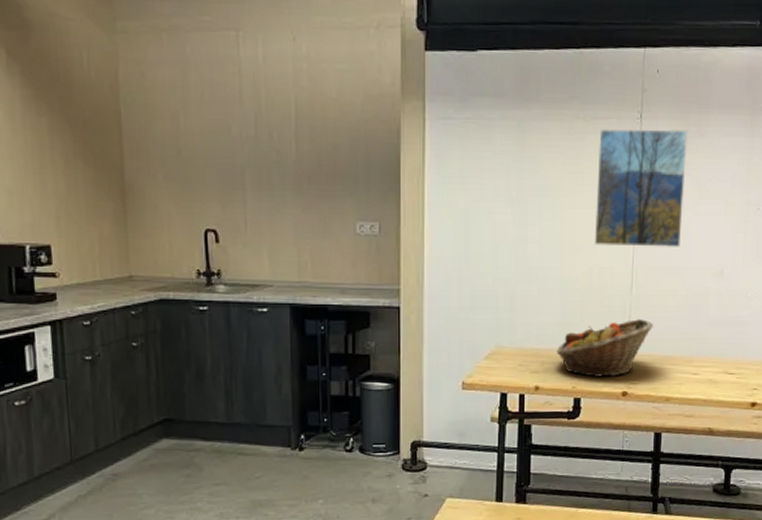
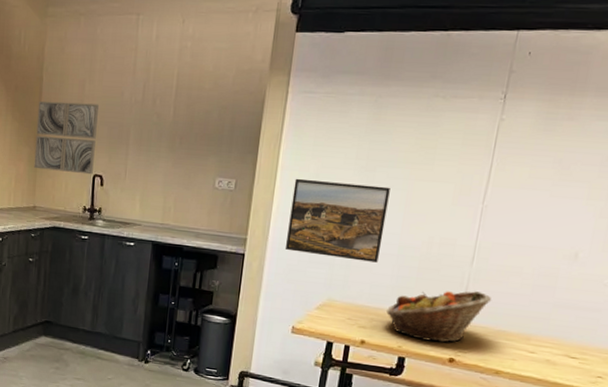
wall art: none [118,140,204,230] -> present [34,100,99,175]
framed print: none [443,215,544,301] -> present [284,178,391,263]
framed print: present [595,129,688,247] -> none [439,108,556,226]

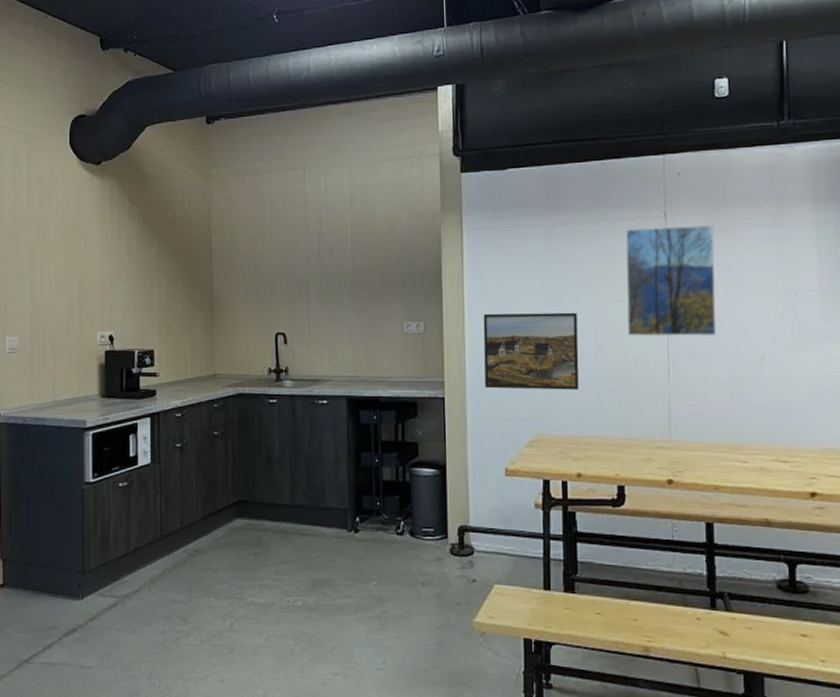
wall art: present [34,100,99,175] -> none [209,260,275,334]
fruit basket: present [386,291,492,343] -> none [597,407,696,465]
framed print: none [439,108,556,226] -> present [625,225,716,336]

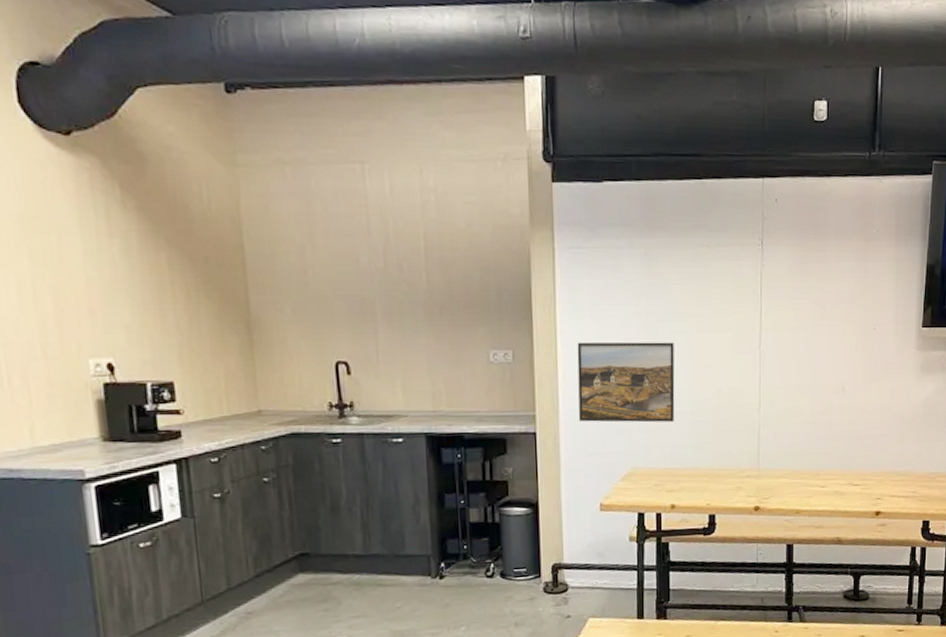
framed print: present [625,225,716,336] -> none [722,255,806,367]

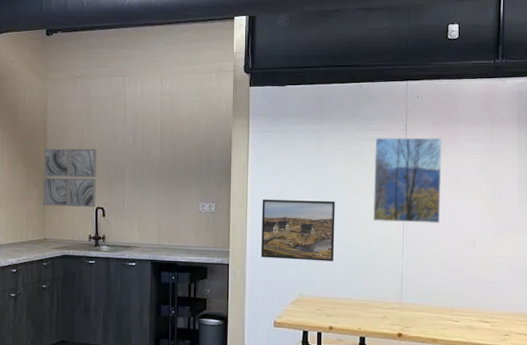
wall art: none [242,274,335,363] -> present [43,148,97,208]
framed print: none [722,255,806,367] -> present [374,137,442,223]

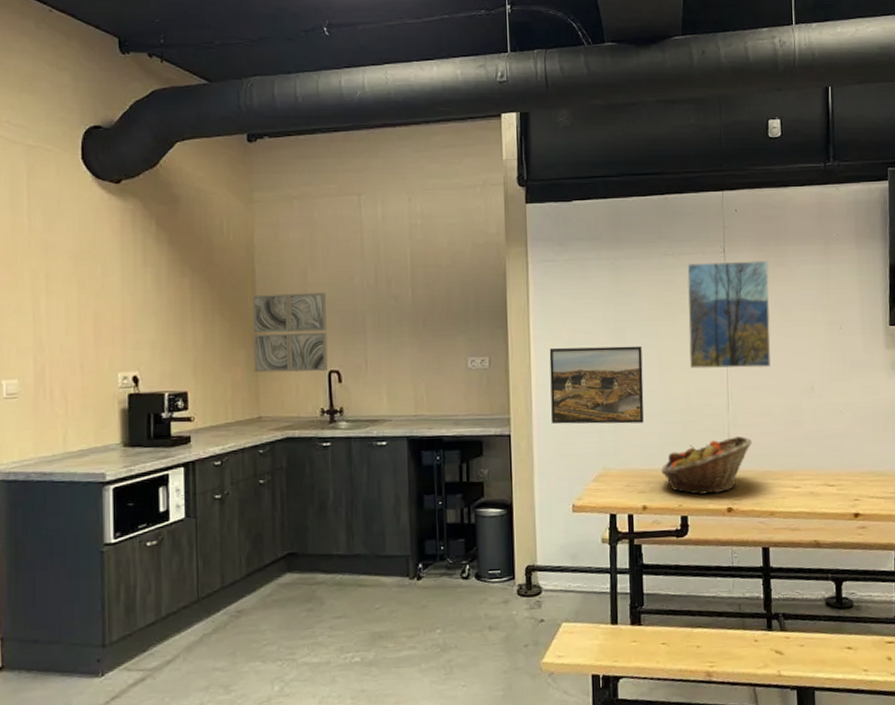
fruit basket: none [346,277,422,321] -> present [661,436,753,495]

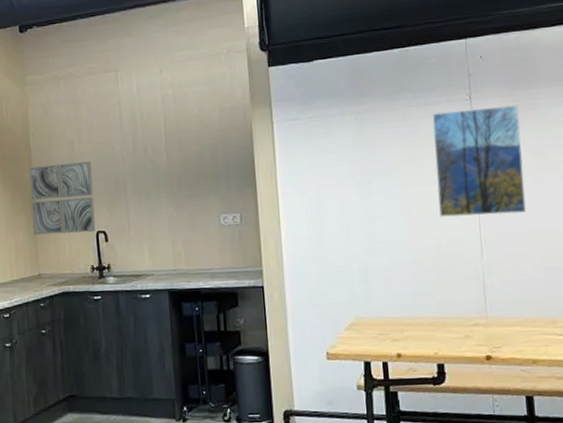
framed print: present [549,346,644,425] -> none [297,196,394,276]
fruit basket: present [661,436,753,495] -> none [415,283,510,343]

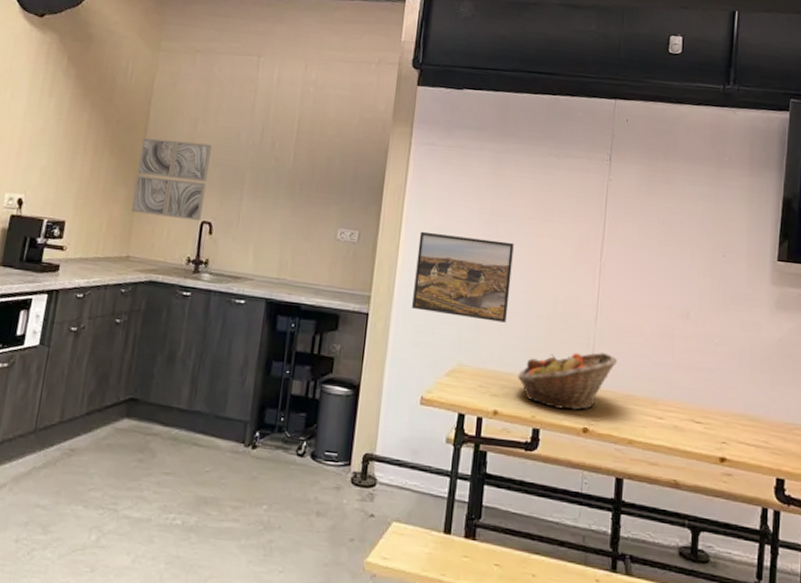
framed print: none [297,196,394,276] -> present [411,231,514,323]
fruit basket: none [415,283,510,343] -> present [518,352,618,411]
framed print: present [432,105,526,217] -> none [561,167,655,285]

